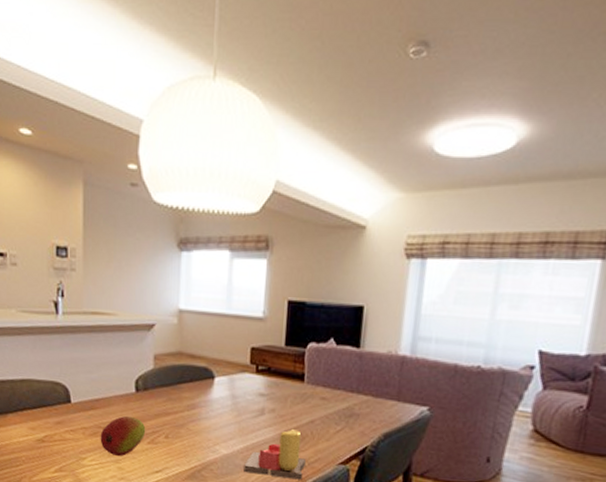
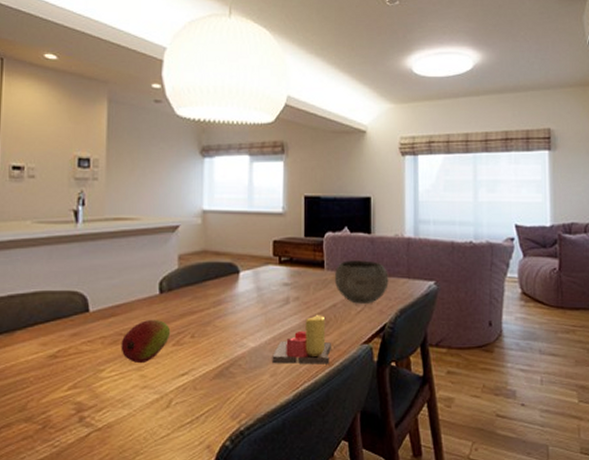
bowl: none [314,375,376,424] -> present [334,260,389,304]

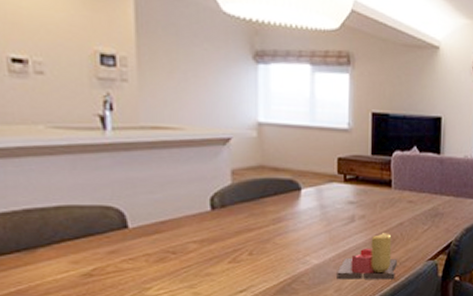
fruit: present [121,319,171,364] -> none [168,236,226,281]
bowl: present [334,260,389,304] -> none [401,180,456,222]

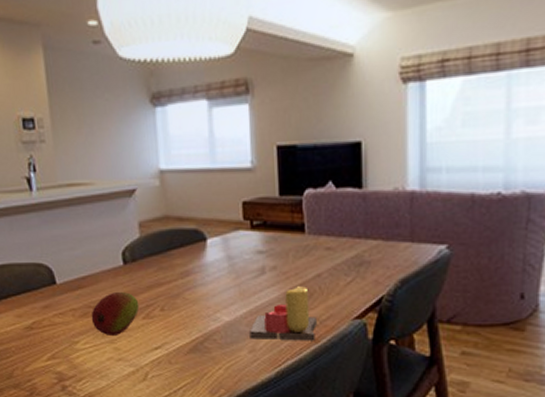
fruit: none [168,236,226,281] -> present [91,291,140,337]

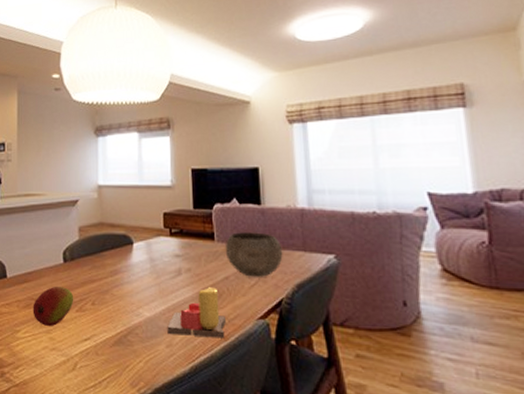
bowl: none [317,221,386,273] -> present [225,232,283,277]

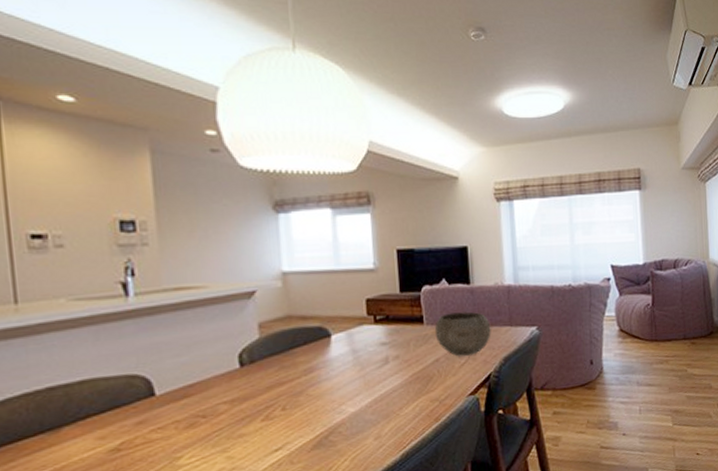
fruit: present [33,286,74,327] -> none [198,395,258,445]
candle: present [167,287,226,338] -> none [375,371,437,426]

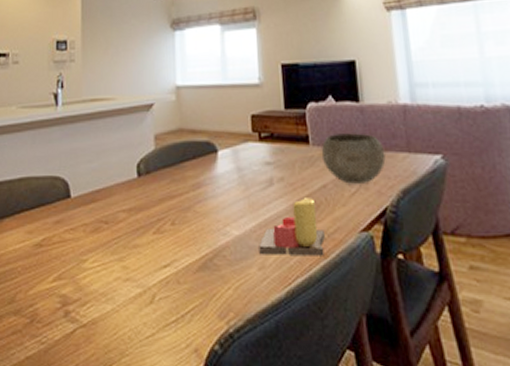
candle: none [375,371,437,426] -> present [259,198,325,256]

